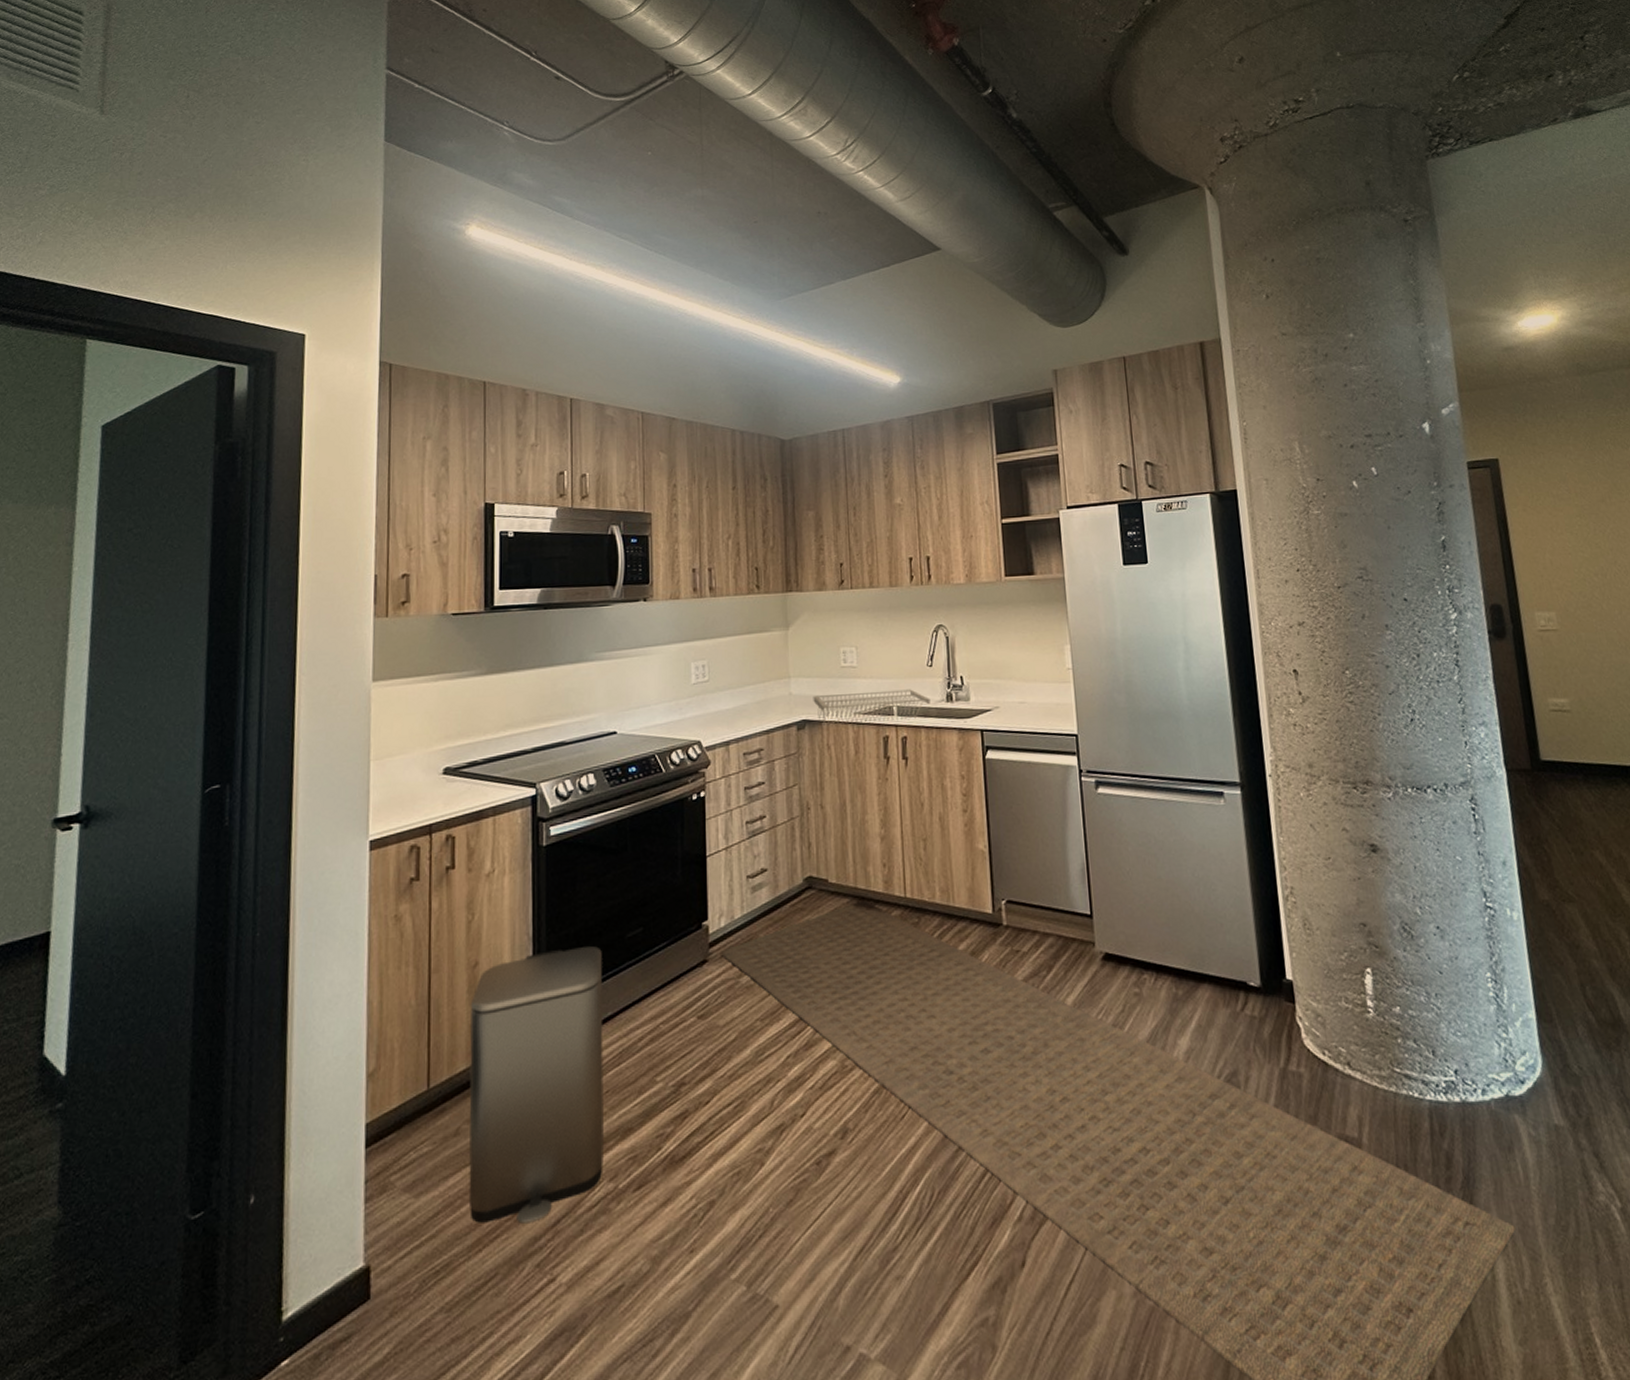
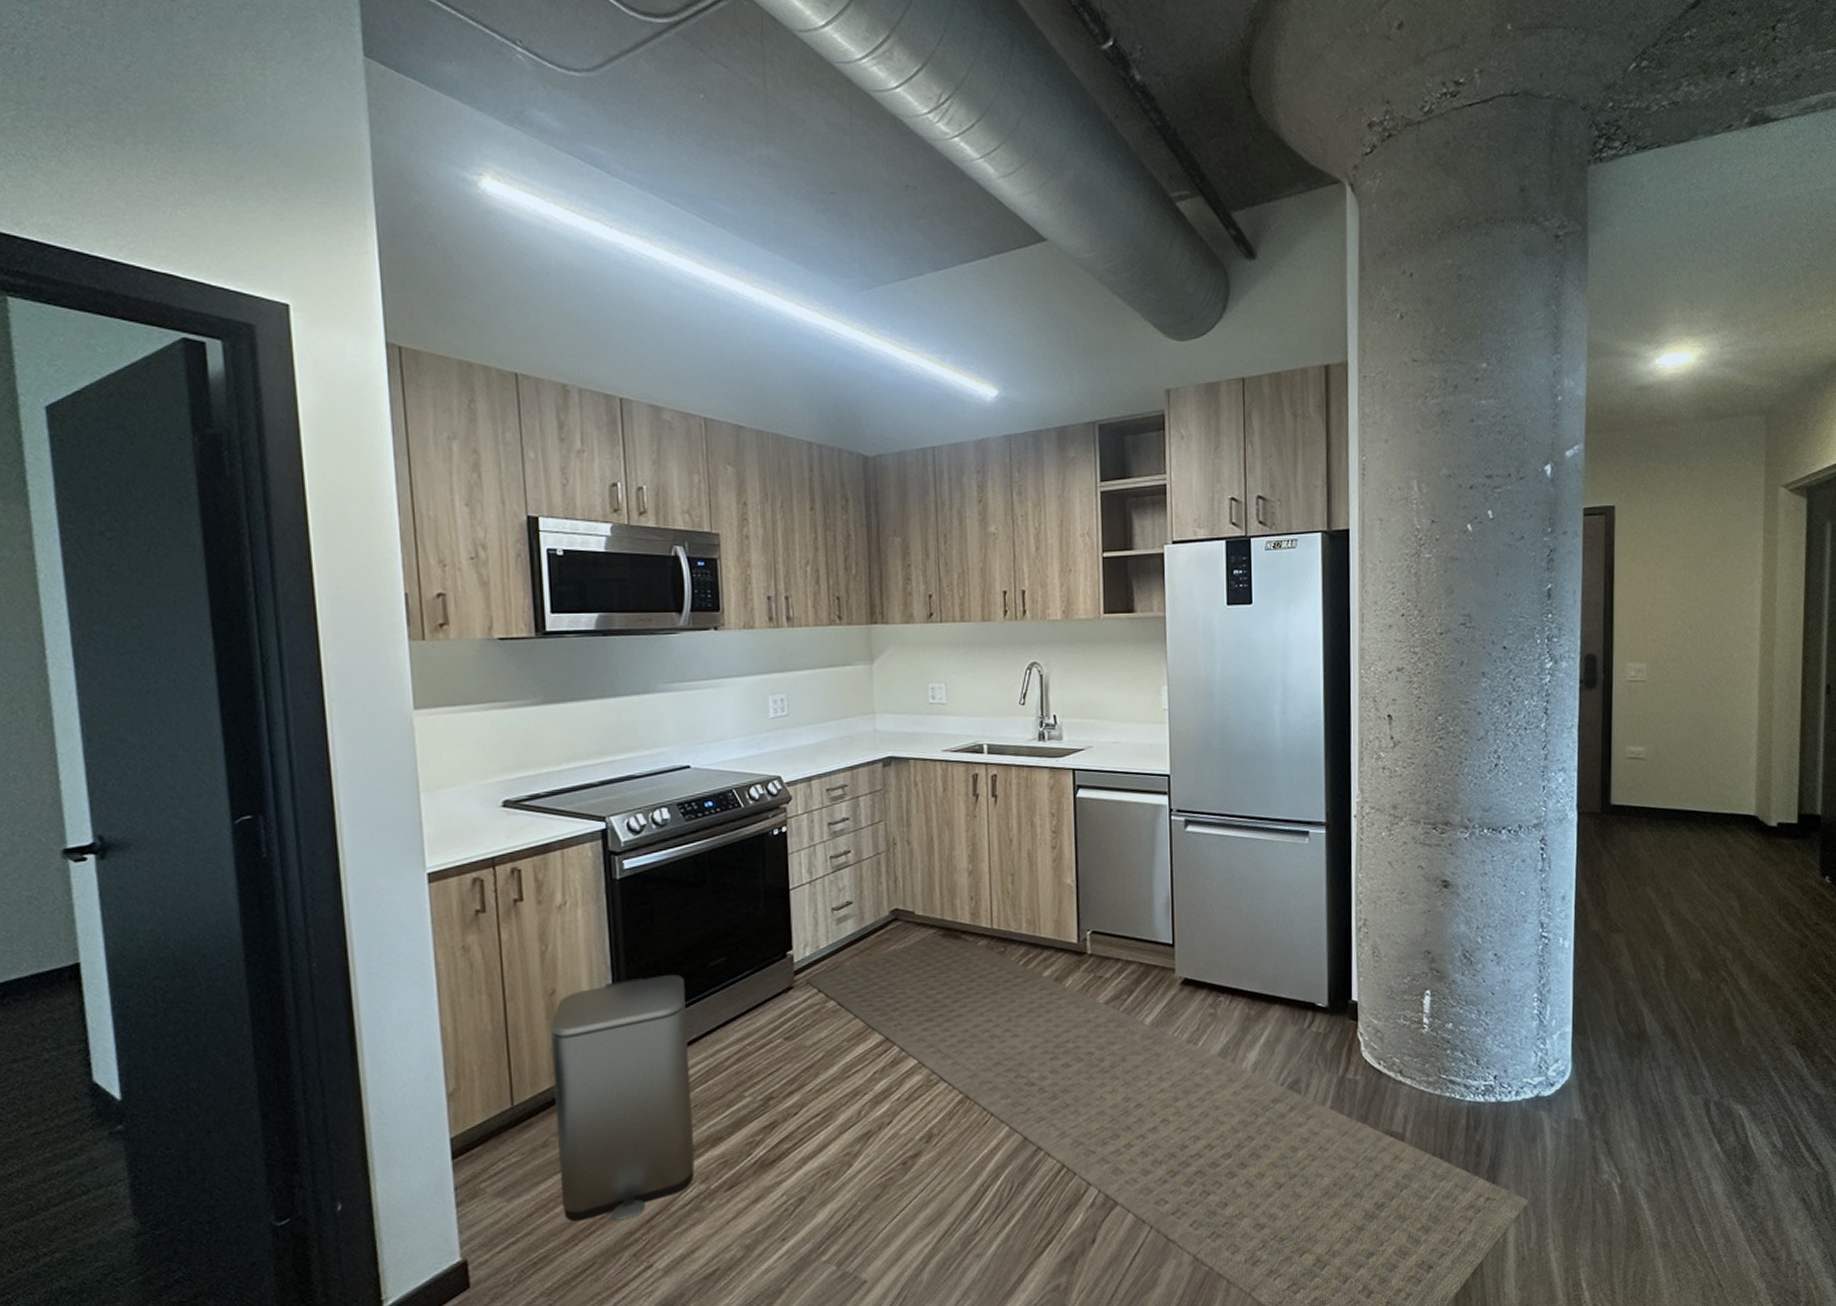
dish rack: present [813,689,931,725] -> none [899,727,1022,762]

